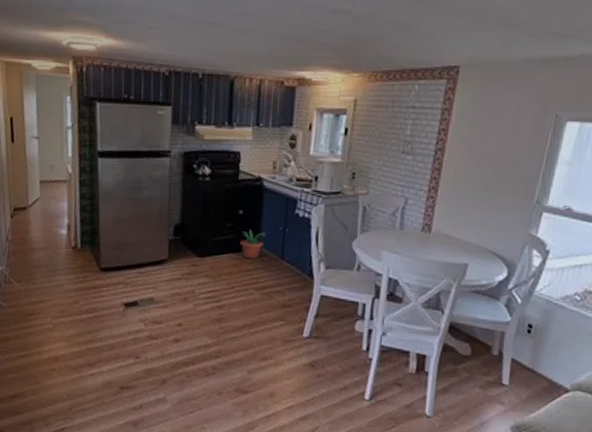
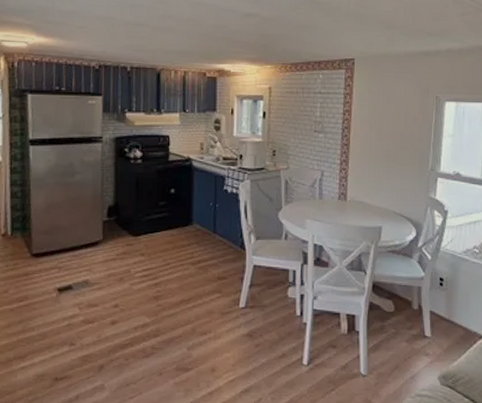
potted plant: present [240,229,266,260] -> none [173,206,197,235]

